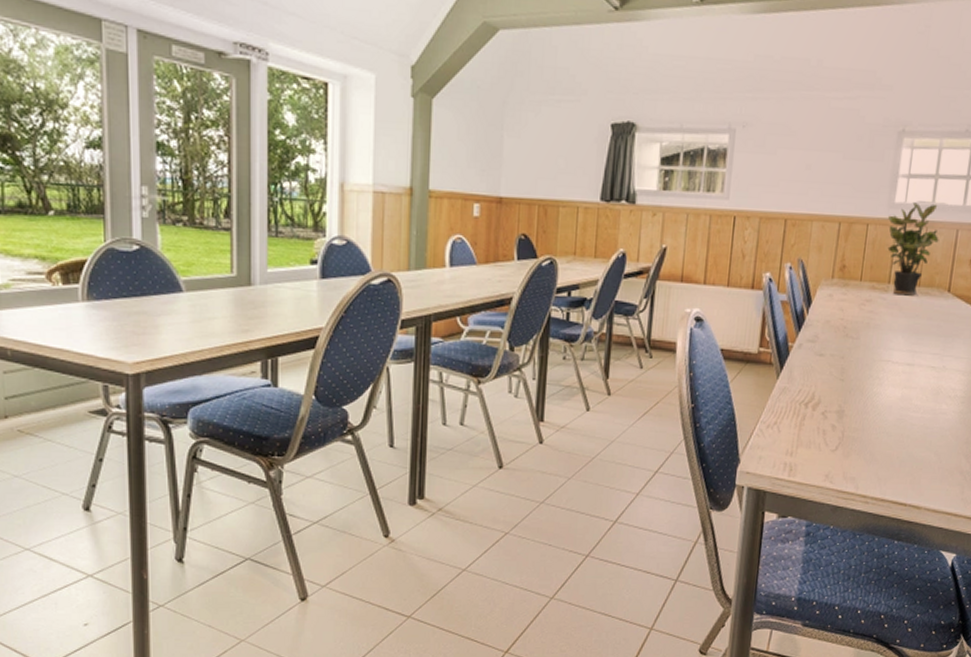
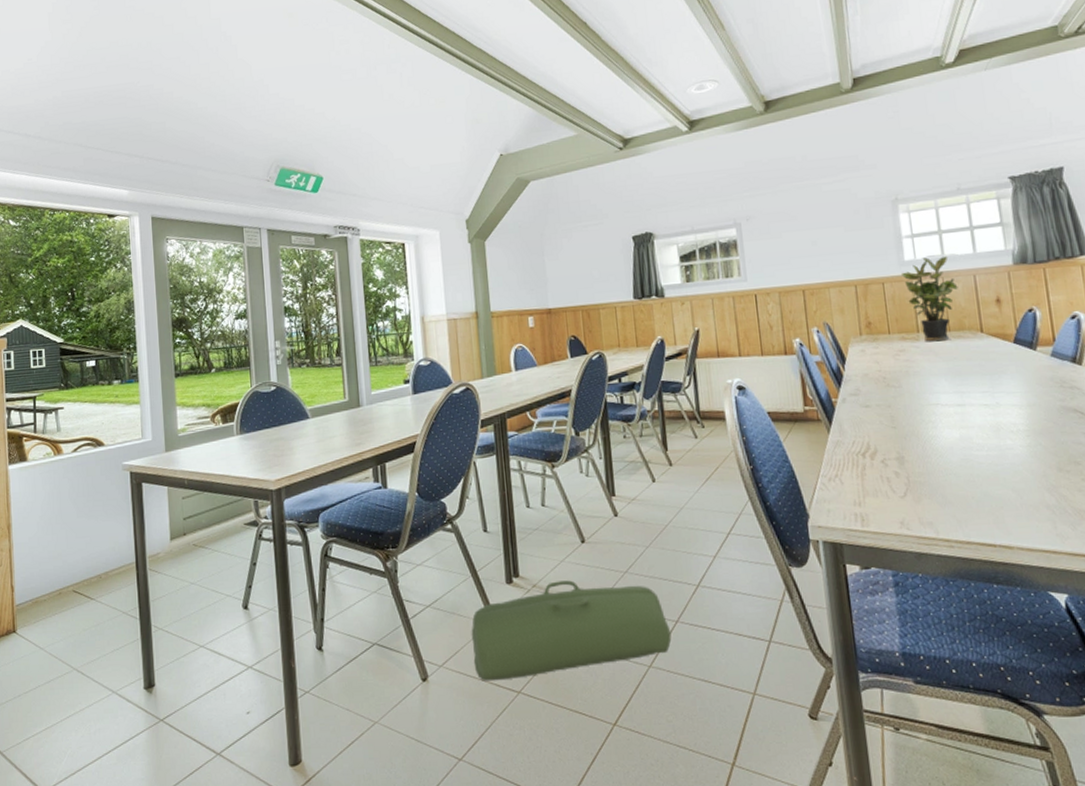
duffel bag: none [361,506,579,604] -> present [471,580,672,681]

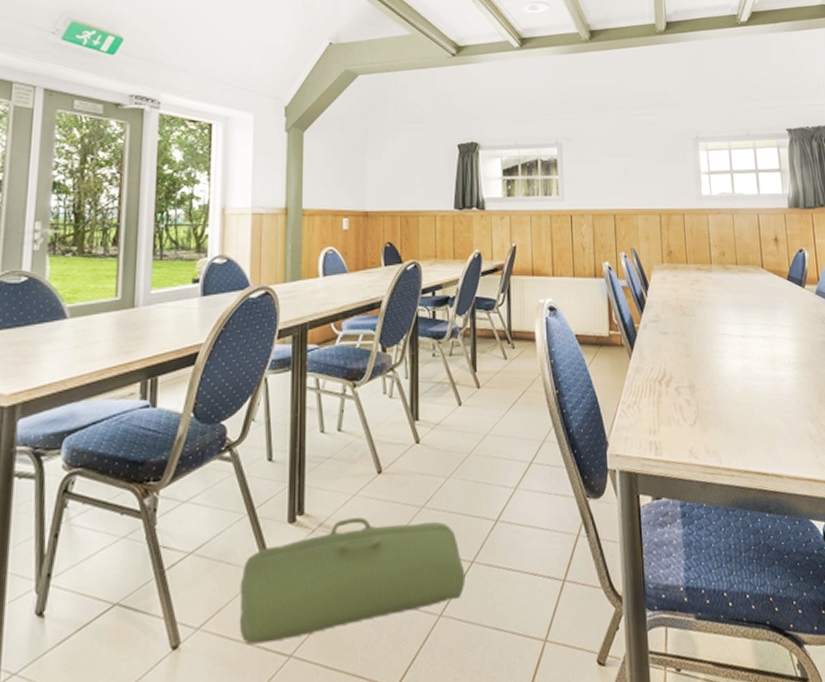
potted plant: present [902,255,958,342] -> none [699,194,745,274]

